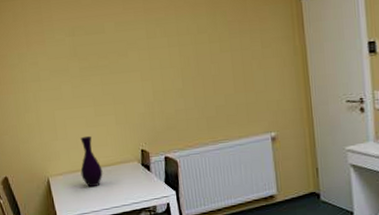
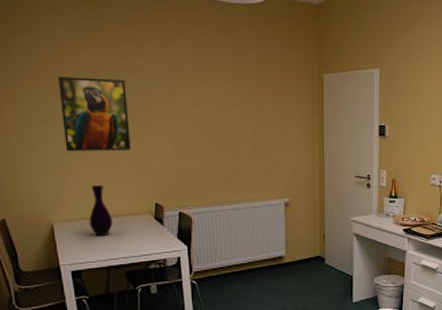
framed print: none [43,30,114,107] -> present [58,76,131,152]

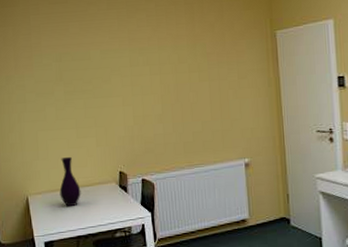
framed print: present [58,76,131,152] -> none [32,57,96,128]

